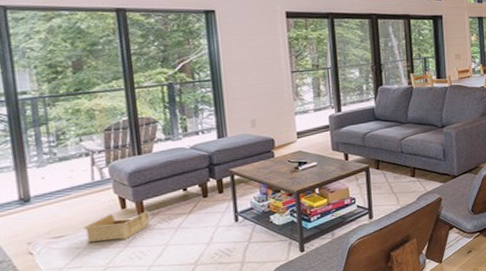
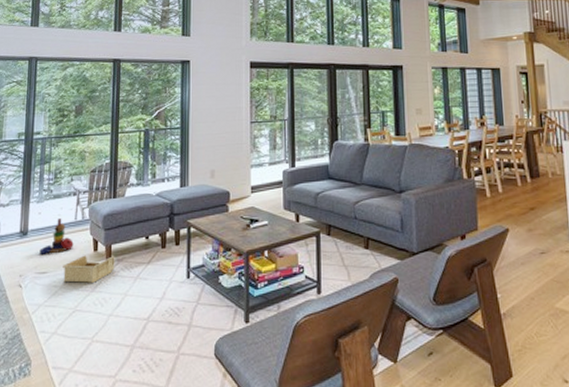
stacking toy: none [50,181,95,219] -> present [39,218,74,254]

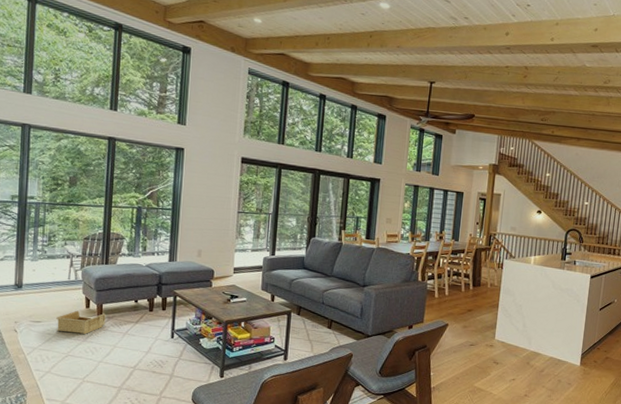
stacking toy: present [39,218,74,254] -> none [34,277,67,306]

